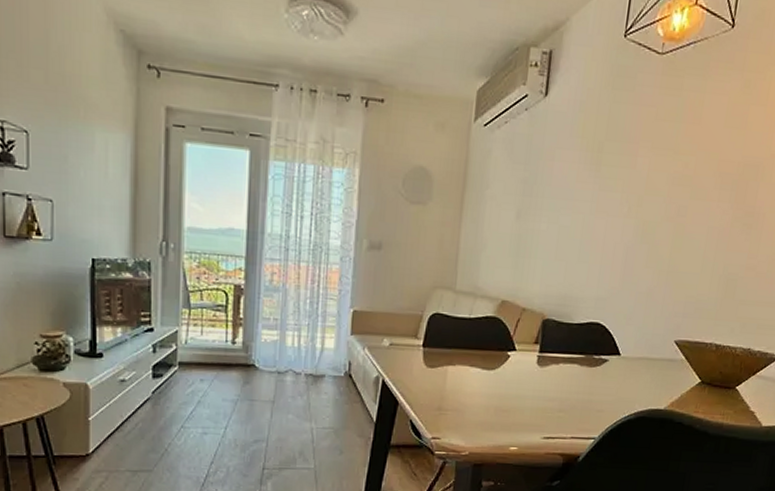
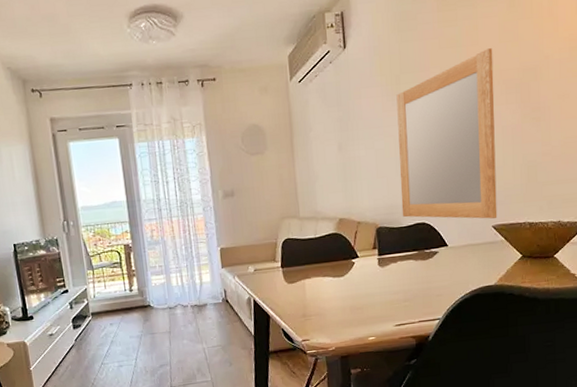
home mirror: none [575,131,716,332] -> present [396,48,498,219]

